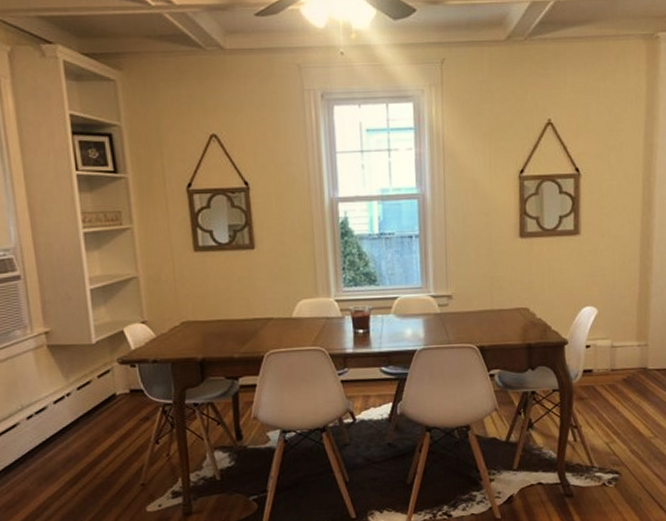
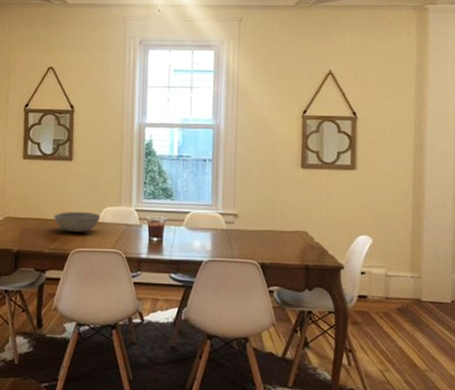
bowl: none [241,308,295,332] -> present [54,212,100,233]

